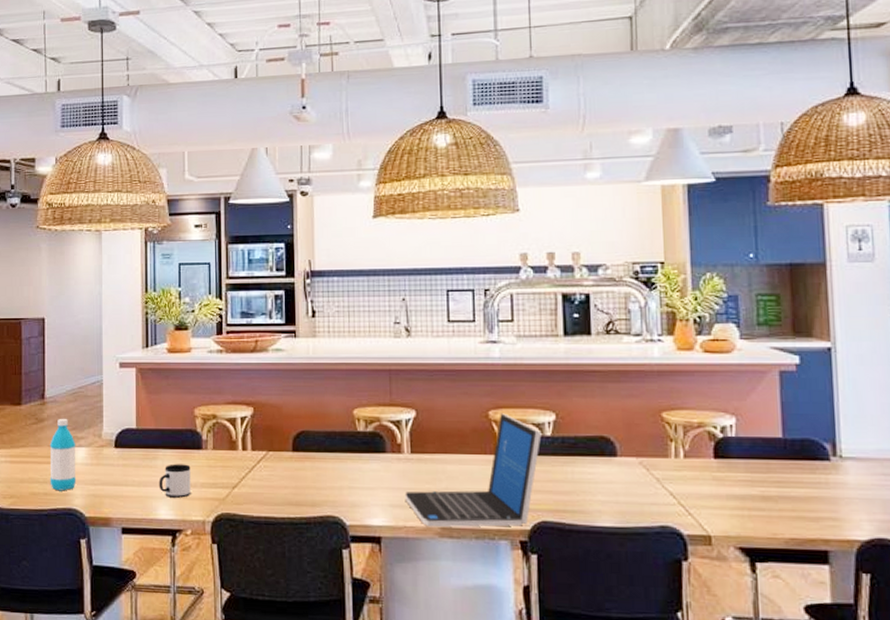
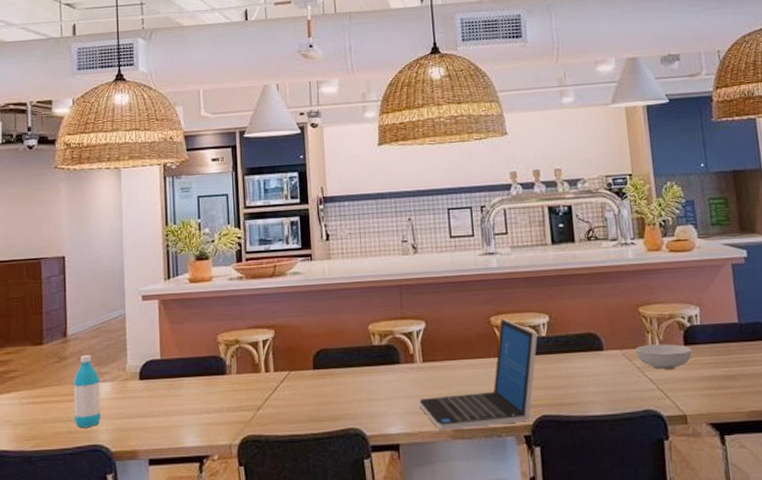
mug: present [159,464,191,498] -> none [184,390,217,425]
serving bowl: none [655,454,723,483] -> present [635,344,692,369]

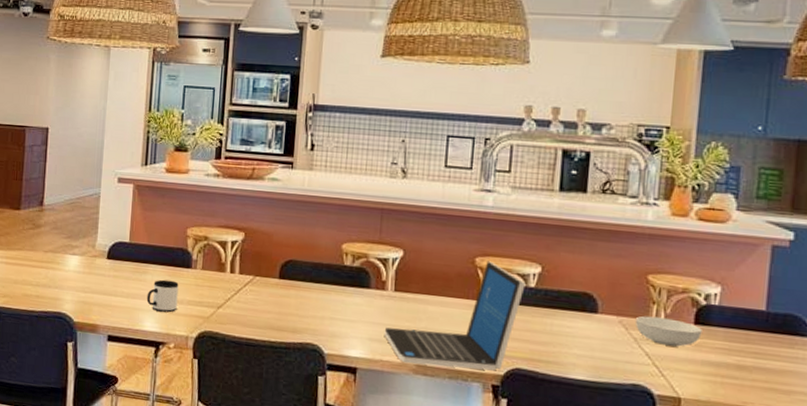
water bottle: present [73,354,102,428] -> none [42,226,70,296]
mug: none [184,390,217,425] -> present [146,279,179,313]

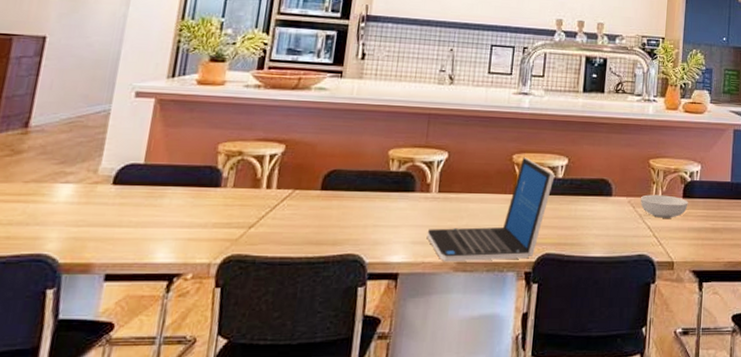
mug: present [146,279,179,313] -> none [161,202,204,239]

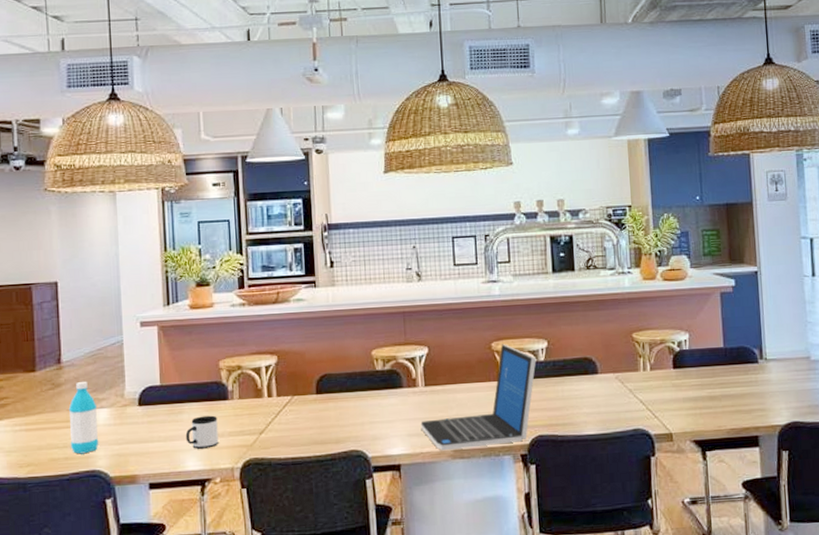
water bottle: none [16,150,62,234] -> present [68,381,99,454]
mug: none [161,202,204,239] -> present [185,415,219,449]
serving bowl: present [640,194,688,218] -> none [628,367,680,391]

